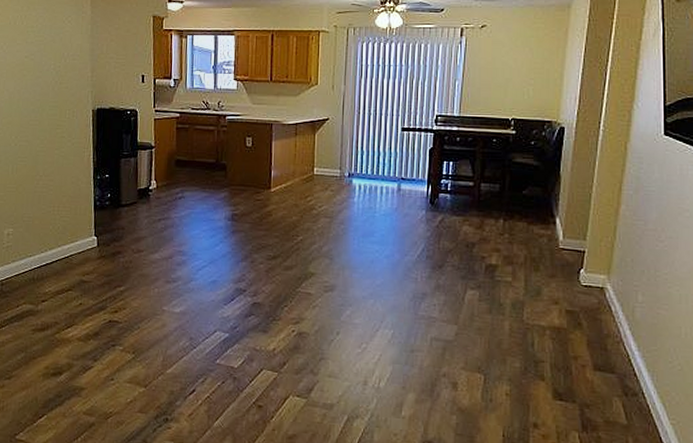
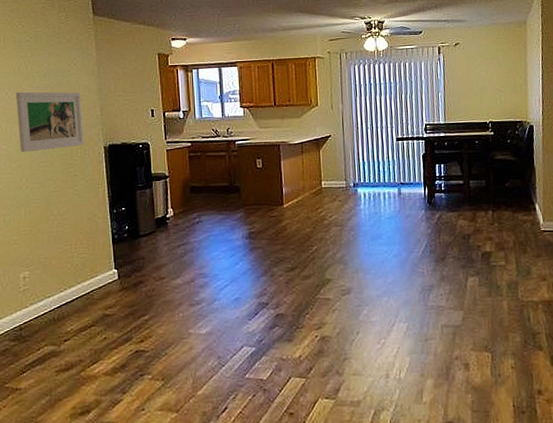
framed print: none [10,46,74,109] -> present [15,92,84,153]

